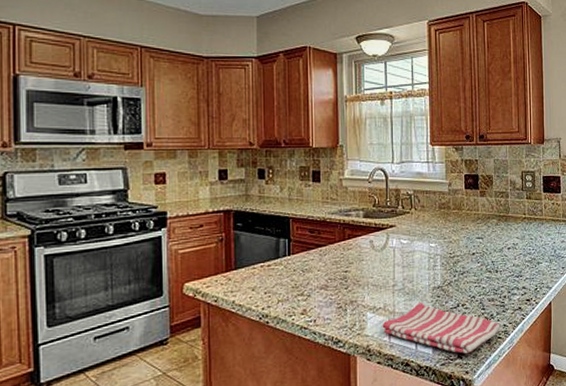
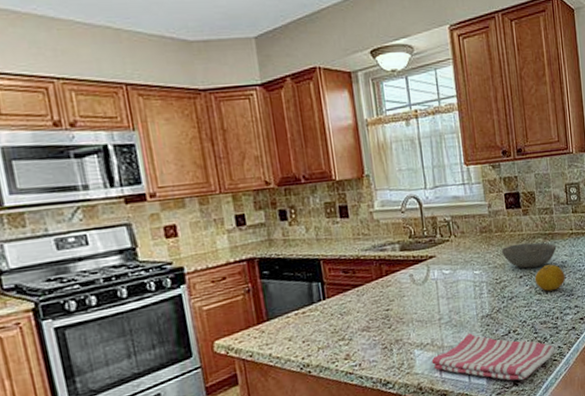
bowl: none [457,222,509,246] -> present [501,242,557,268]
fruit: none [486,245,515,271] -> present [534,264,565,292]

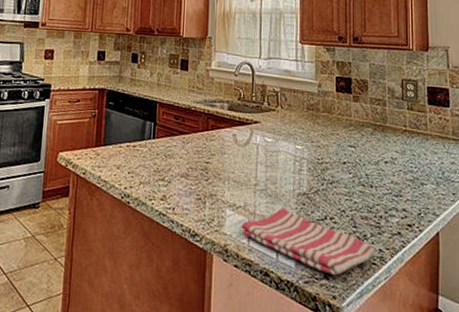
bowl: present [501,242,557,268] -> none [326,128,387,157]
fruit: present [534,264,565,292] -> none [359,157,394,186]

